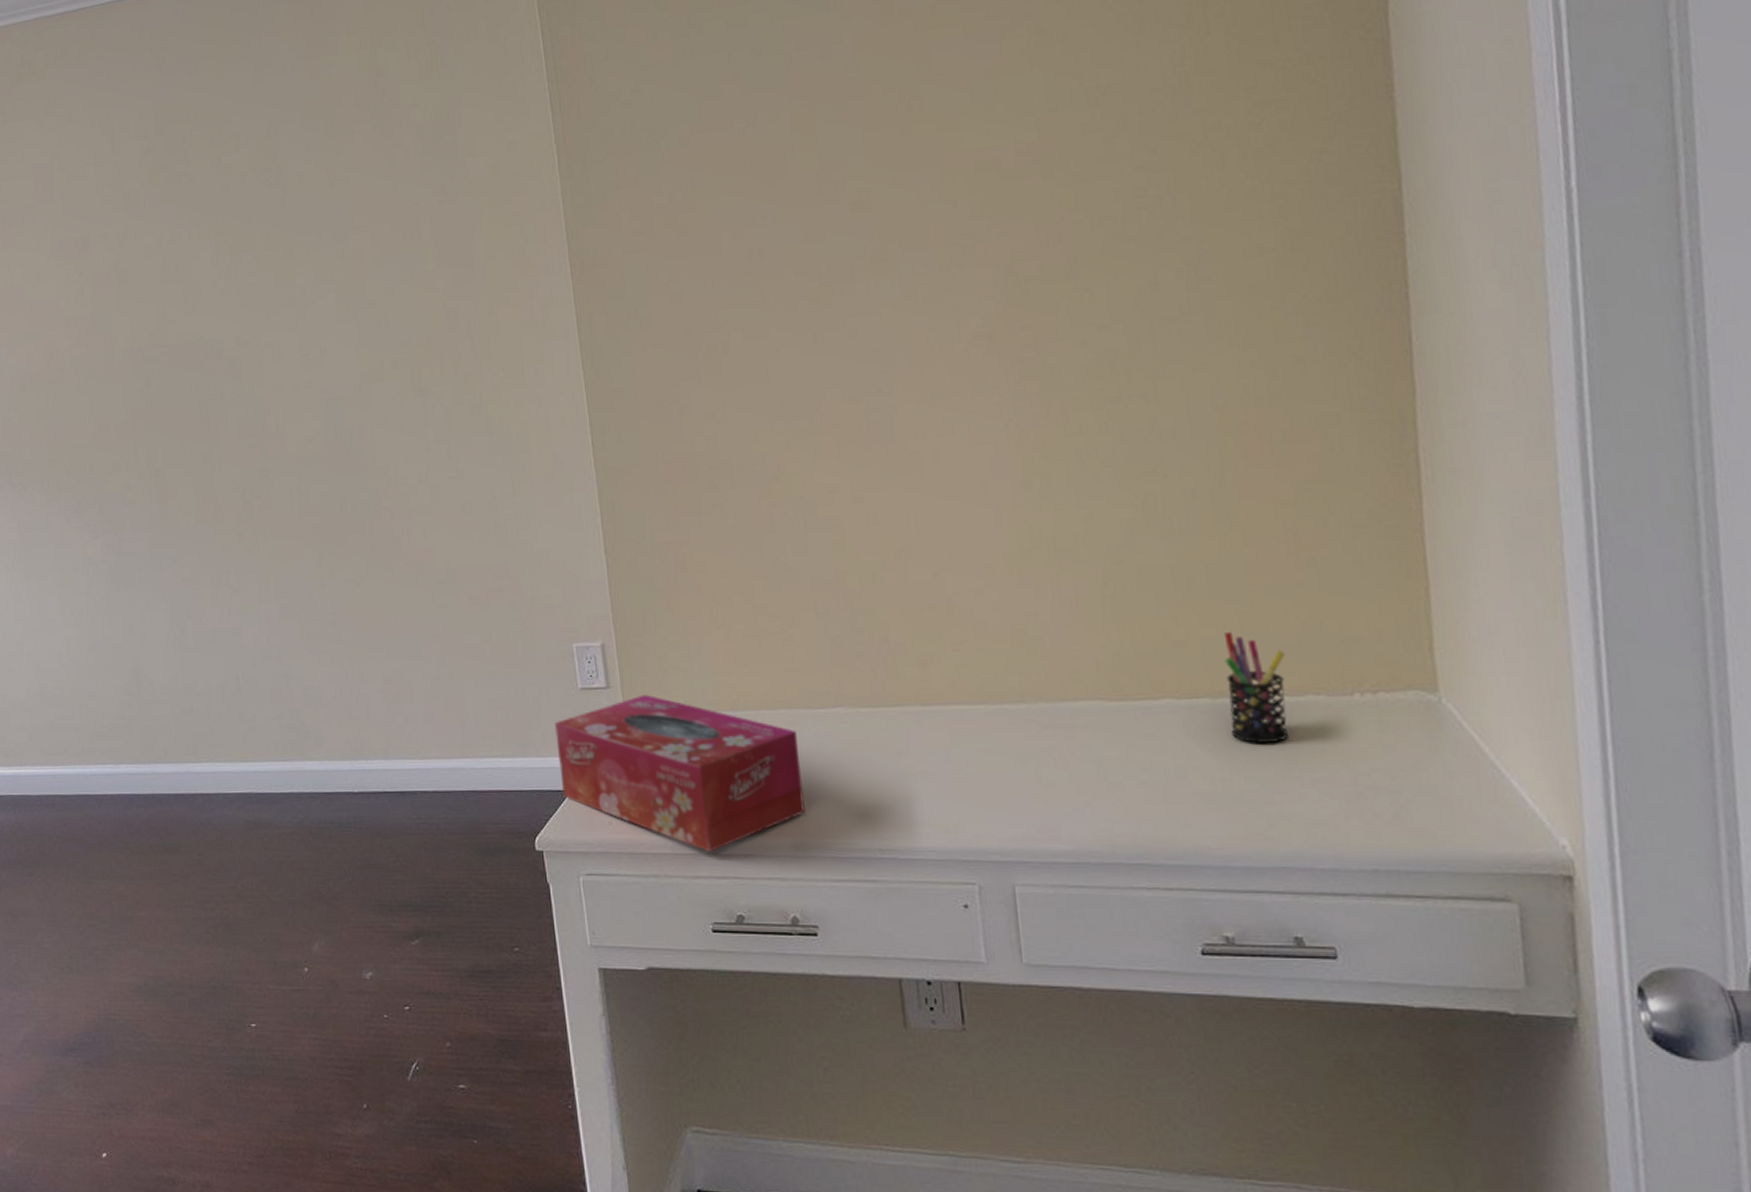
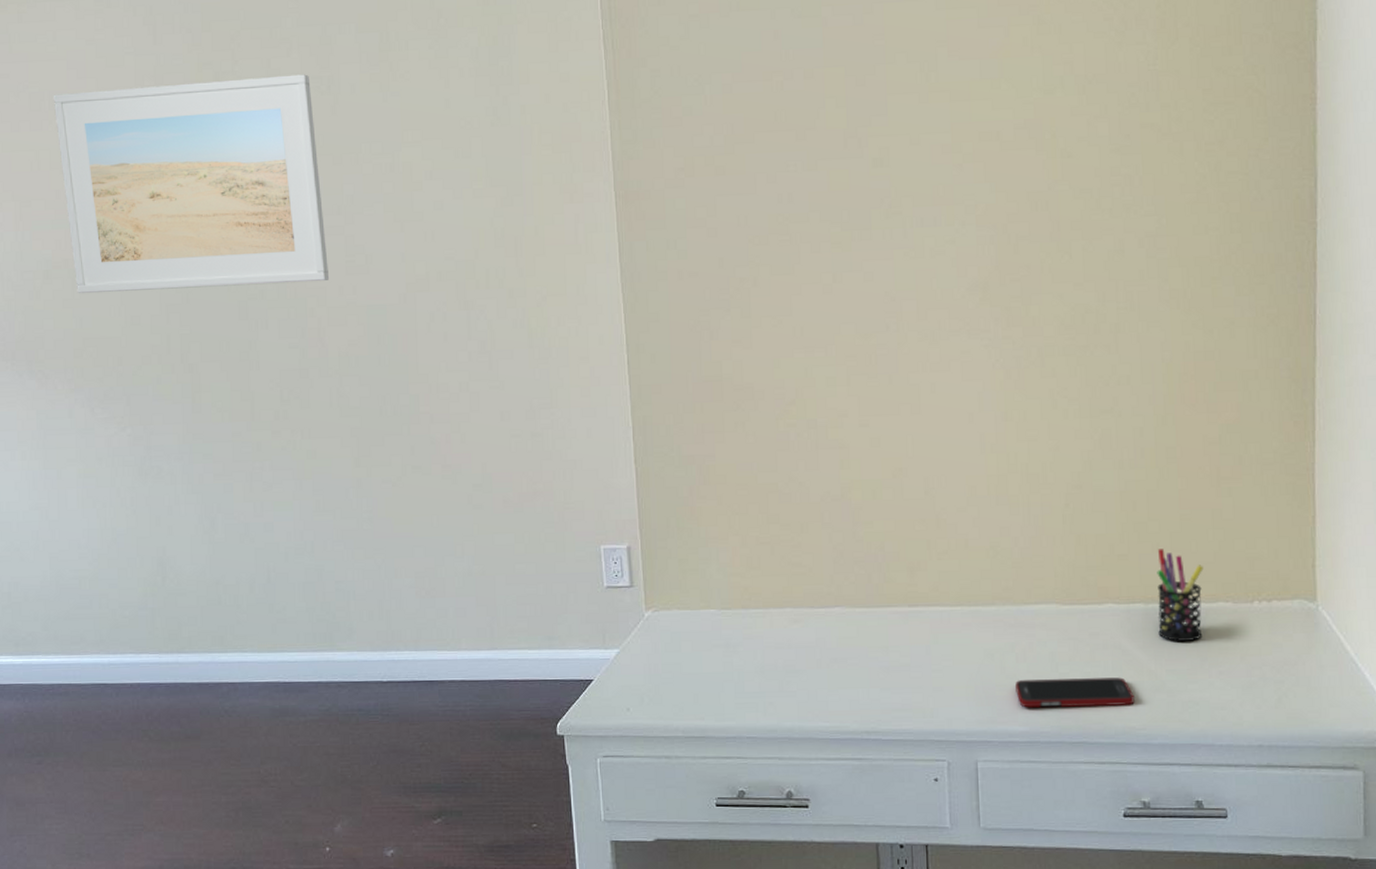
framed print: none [23,168,286,405] -> present [53,74,330,294]
tissue box: present [555,694,805,852] -> none [580,593,803,735]
cell phone: none [1055,787,1207,823] -> present [1015,677,1135,708]

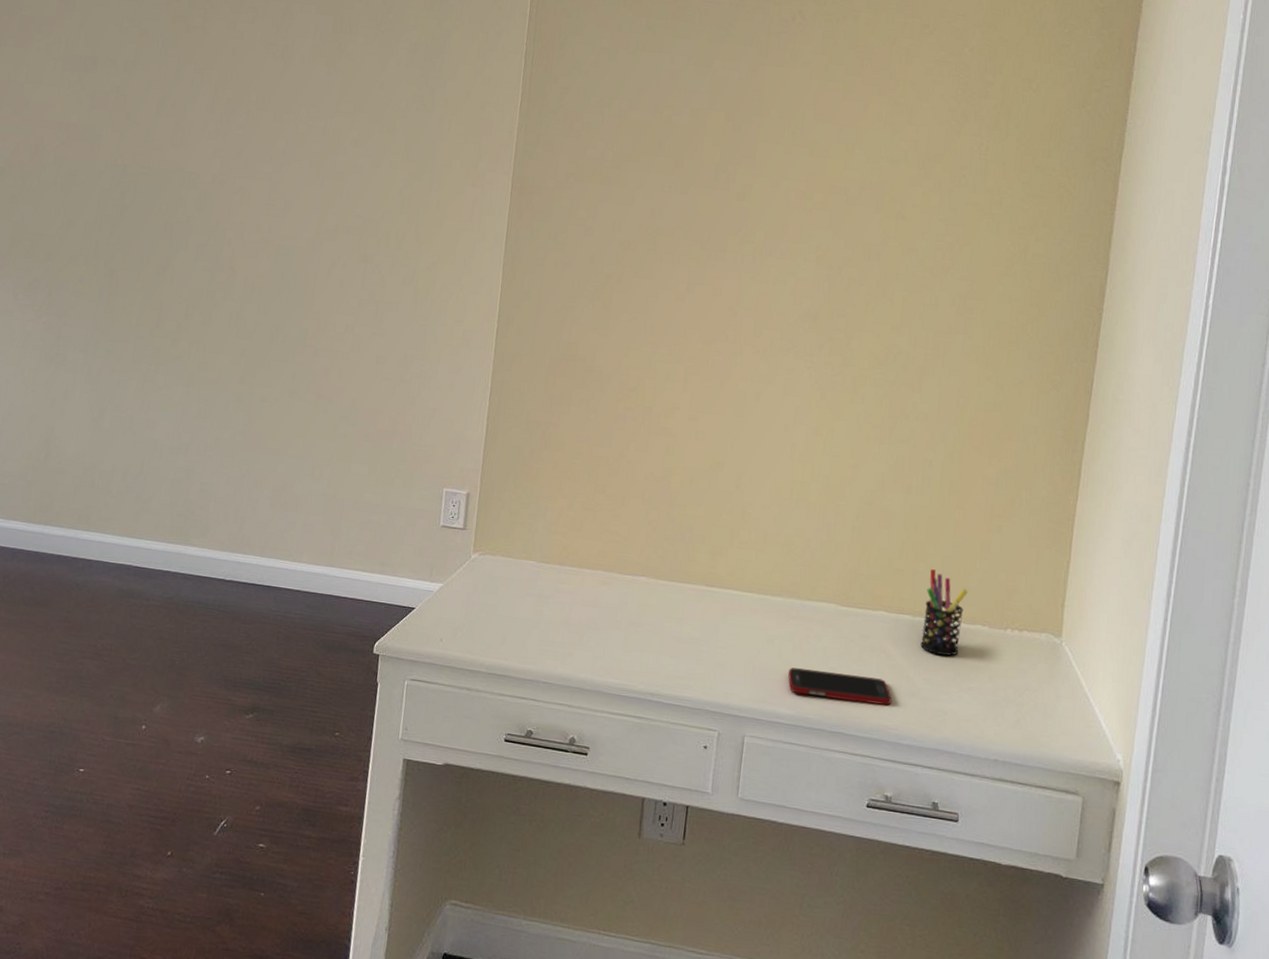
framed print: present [53,74,330,294] -> none [25,20,268,217]

